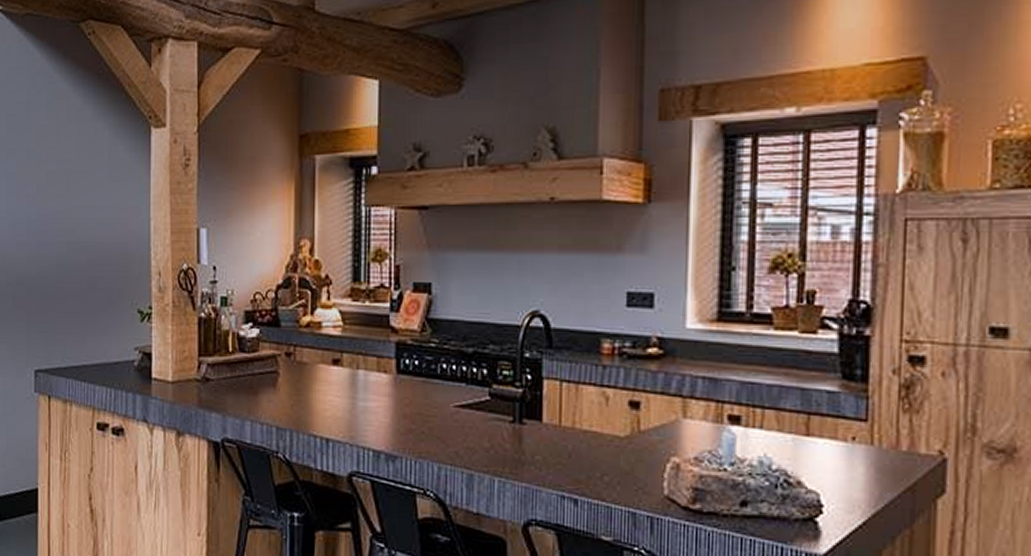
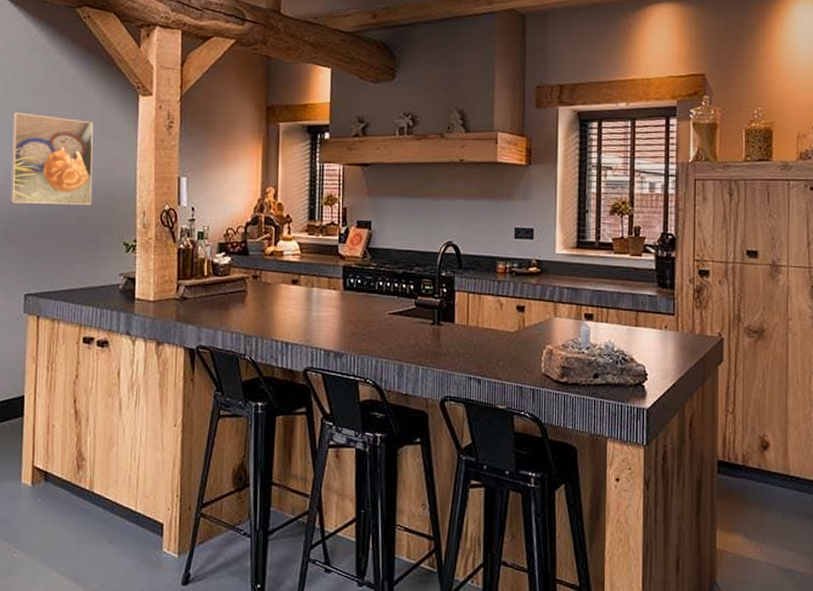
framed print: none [16,154,103,264] -> present [10,112,93,205]

